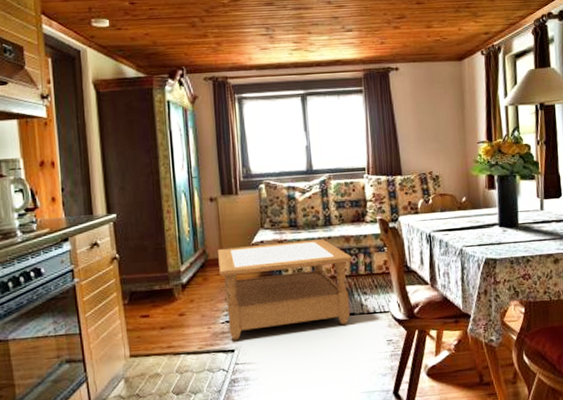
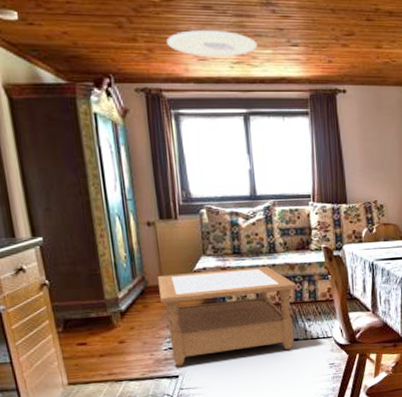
ceiling light: none [233,22,314,46] -> present [166,29,258,57]

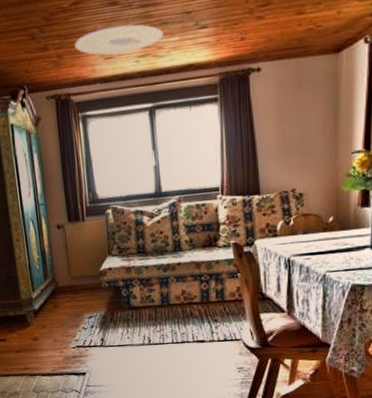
coffee table: present [158,266,296,367] -> none [67,265,202,364]

